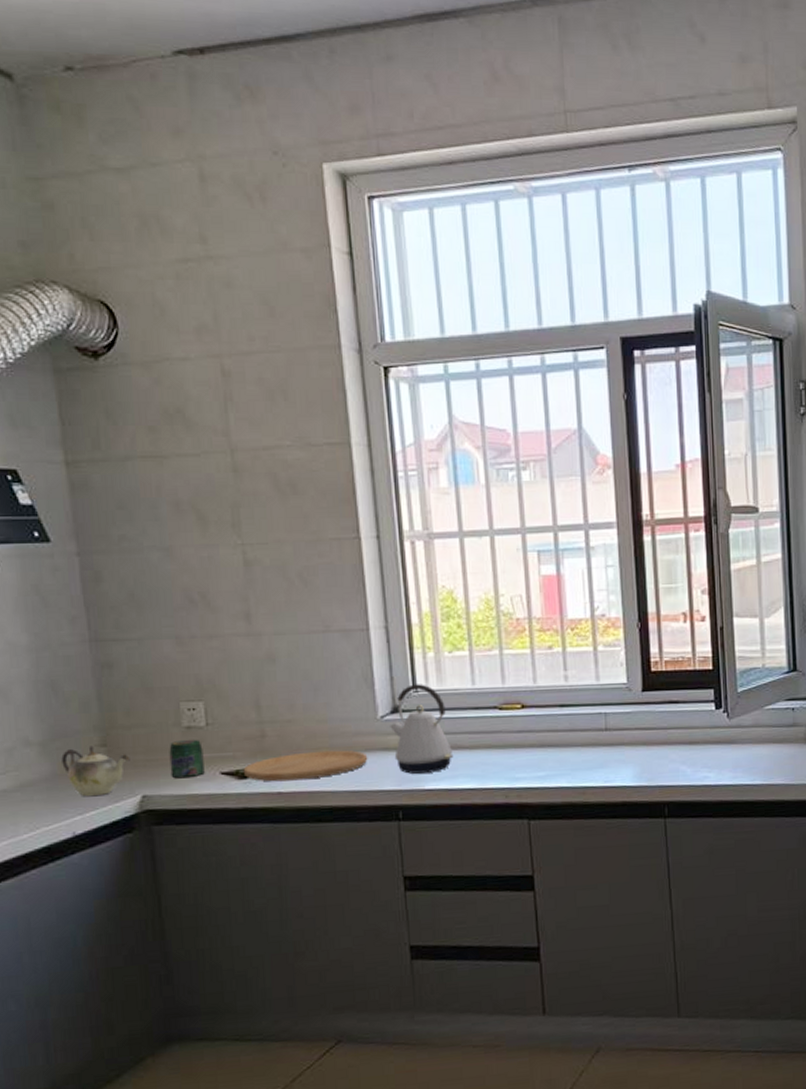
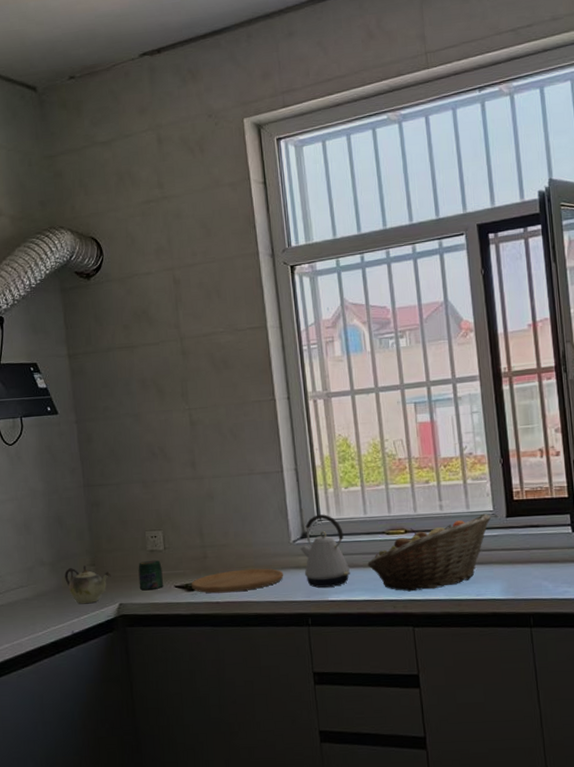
fruit basket: none [474,686,625,778] -> present [367,513,492,592]

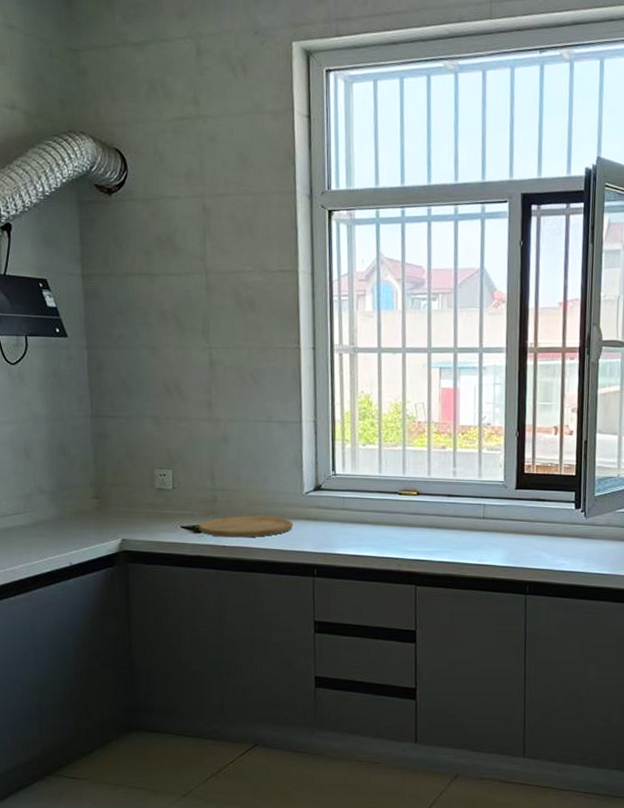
teapot: present [64,565,111,604] -> none [65,497,115,537]
jar: present [138,560,163,591] -> none [144,498,169,529]
kettle: present [300,514,351,588] -> none [312,469,360,541]
fruit basket: present [367,513,492,592] -> none [377,483,502,552]

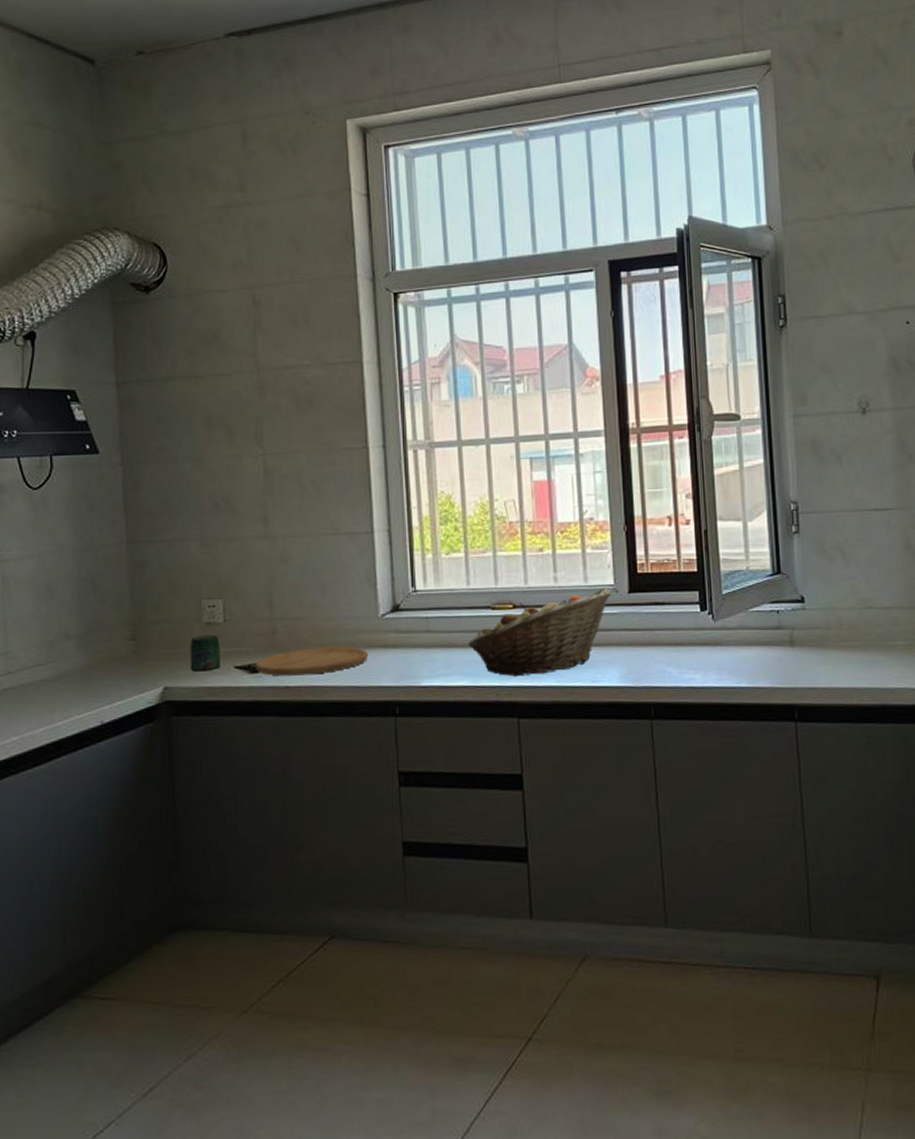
jar: none [144,498,169,529] -> present [190,634,220,672]
fruit basket: none [377,483,502,552] -> present [468,587,612,677]

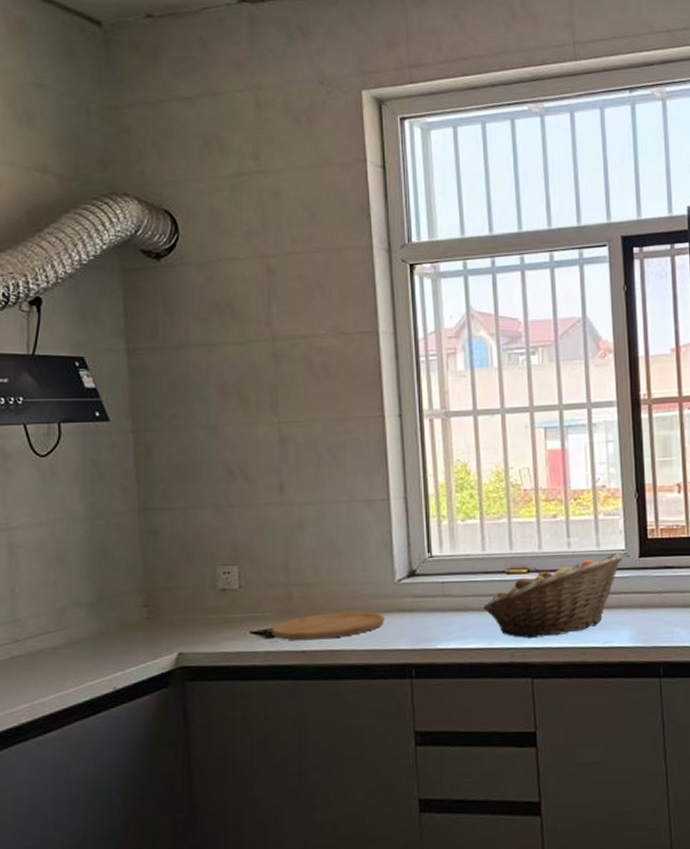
jar: present [190,634,220,672] -> none [204,600,236,638]

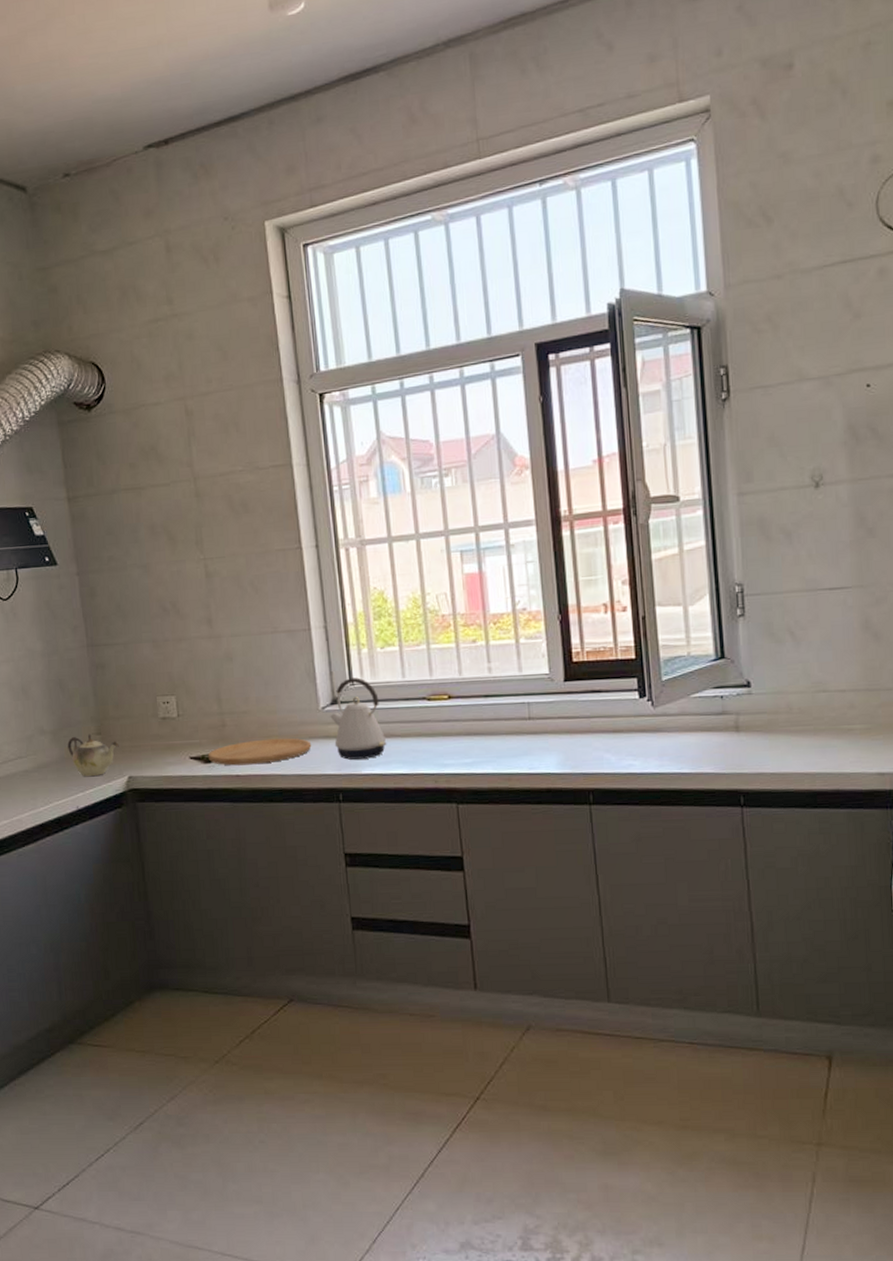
teapot: none [108,606,169,654] -> present [67,734,119,777]
kettle: none [406,550,464,634] -> present [330,677,387,760]
fruit basket: present [483,552,623,639] -> none [406,676,547,765]

